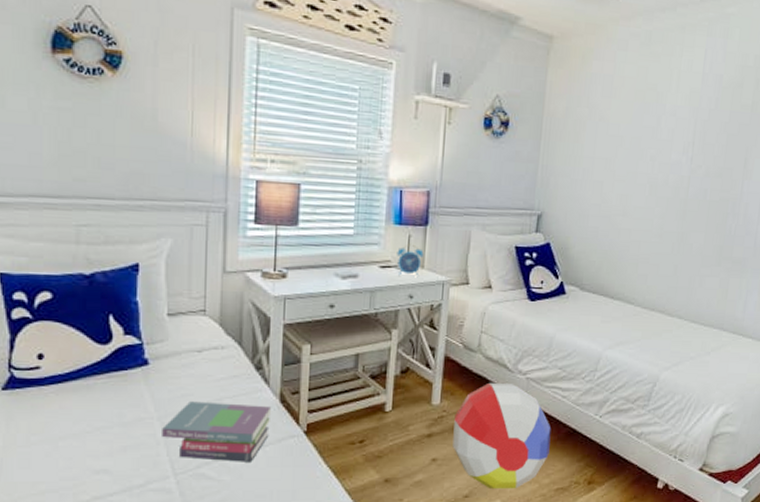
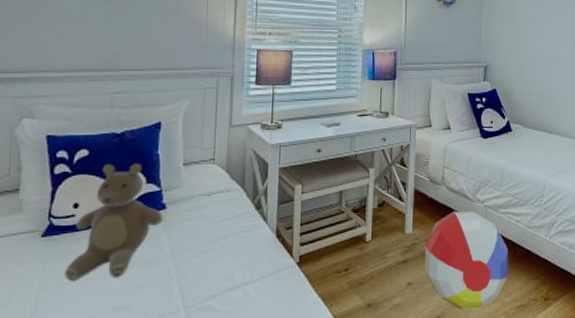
teddy bear: none [32,310,146,439] -> present [65,163,164,281]
books: present [162,401,272,462] -> none [175,239,269,294]
alarm clock: present [397,243,424,276] -> none [371,95,394,122]

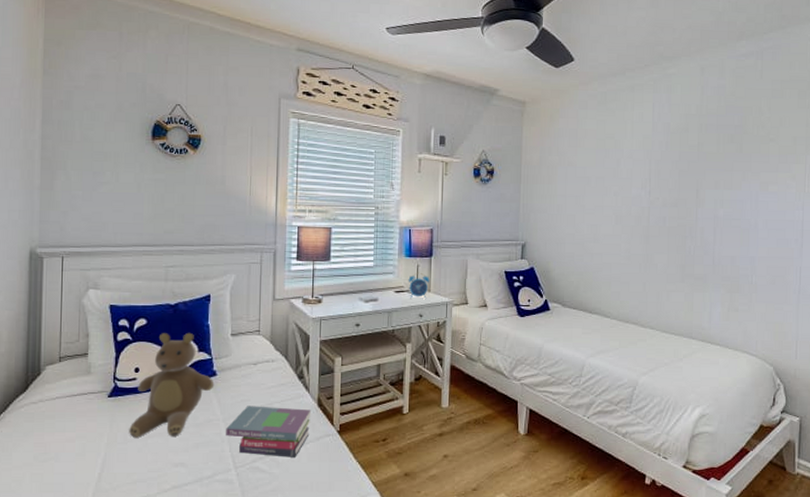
books: none [175,239,269,294] -> present [226,406,312,457]
alarm clock: none [371,95,394,122] -> present [408,272,430,299]
beachball: present [425,210,509,309] -> none [461,387,545,484]

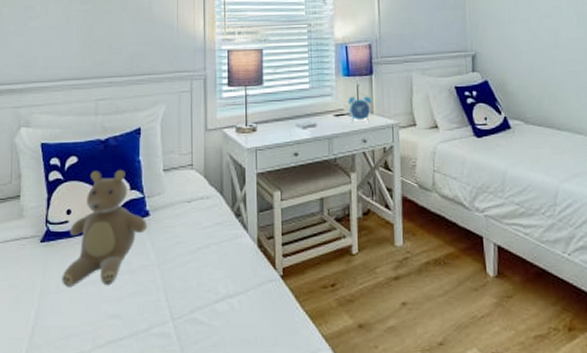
books: present [226,406,312,457] -> none [161,248,251,307]

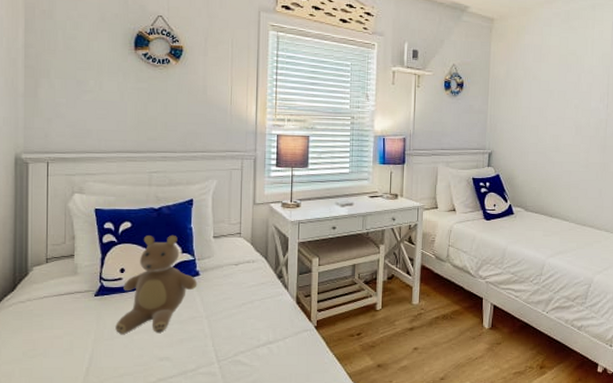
alarm clock: present [348,92,372,122] -> none [382,178,402,203]

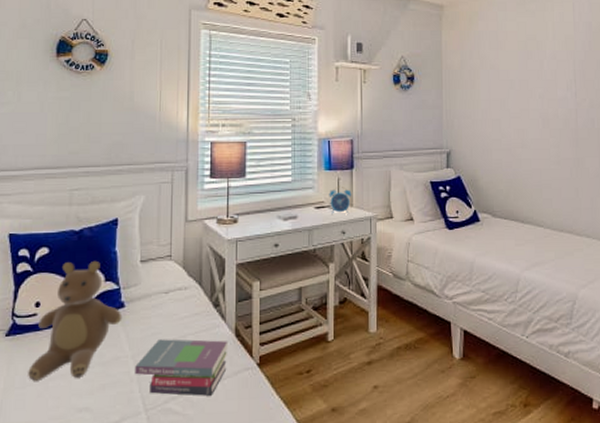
books: none [209,303,290,351] -> present [135,339,229,396]
alarm clock: none [382,178,402,203] -> present [329,186,352,214]

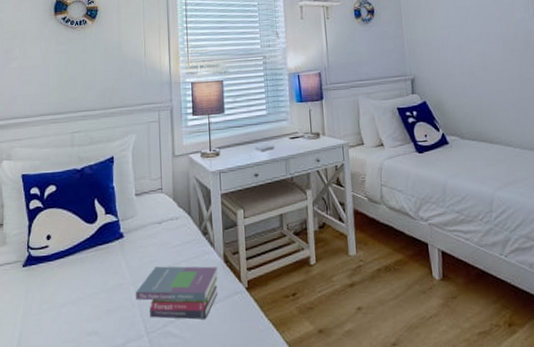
teddy bear: present [28,260,123,381] -> none [43,195,122,307]
alarm clock: present [329,186,352,214] -> none [302,116,323,144]

